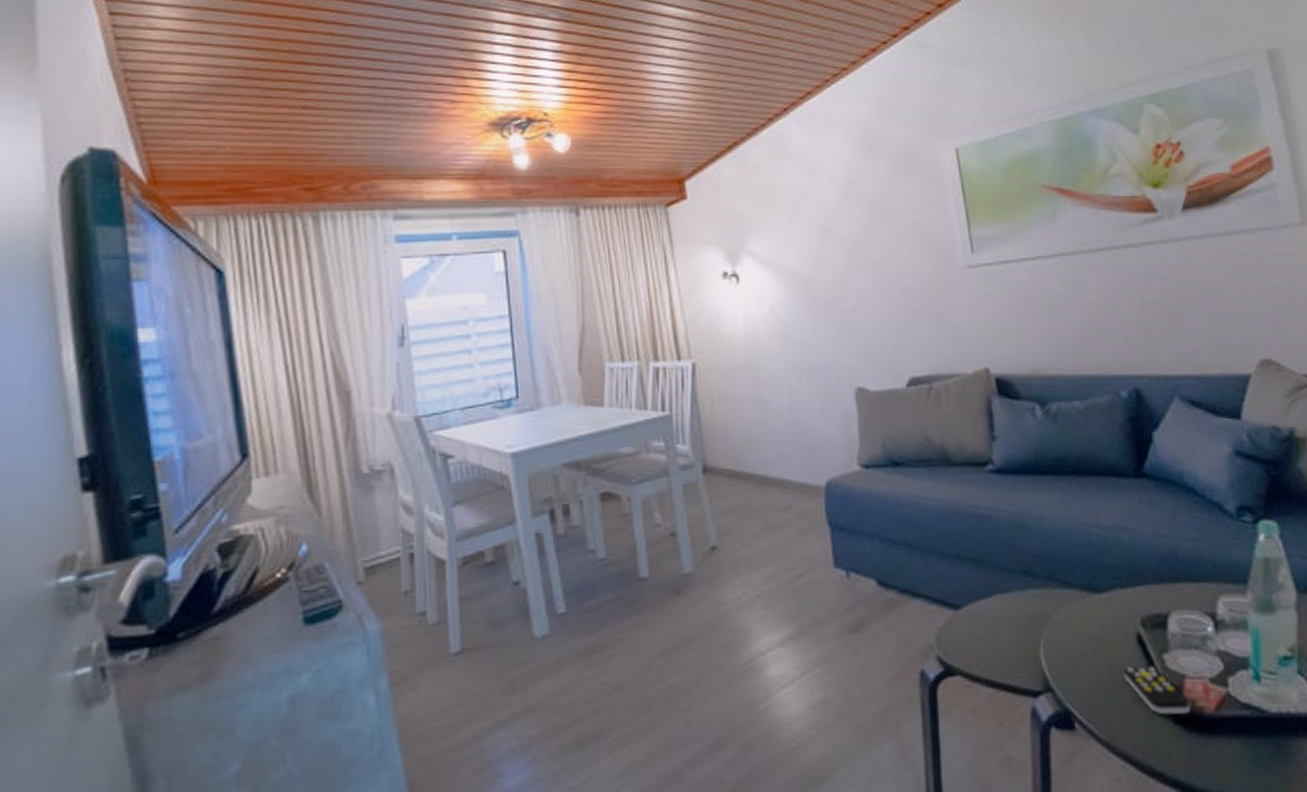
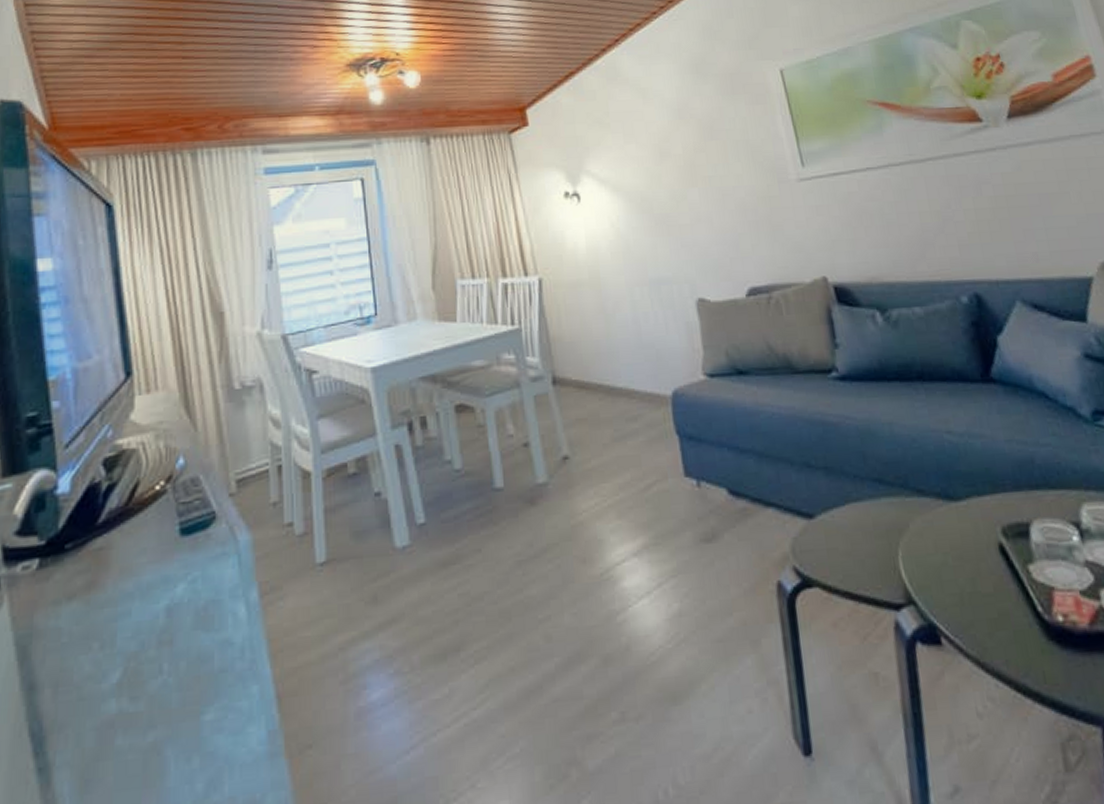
remote control: present [1123,665,1190,715] -> none [988,577,1063,630]

